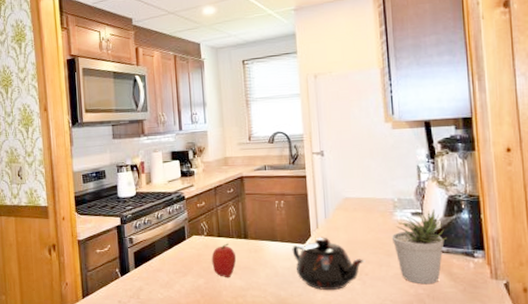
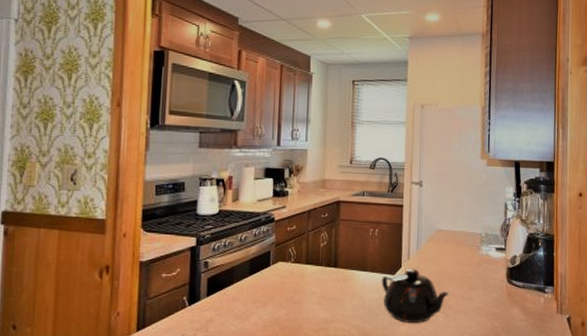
fruit: present [212,243,237,278] -> none [296,271,324,310]
potted plant: present [391,208,447,285] -> none [476,245,524,318]

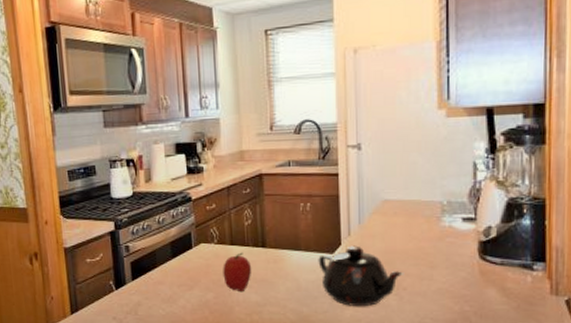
fruit: none [296,271,324,310] -> present [223,252,252,292]

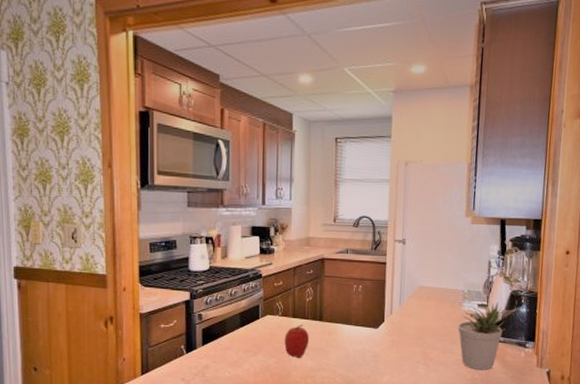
teapot: present [318,245,404,307] -> none [365,322,432,374]
potted plant: none [437,213,502,301] -> present [457,302,505,370]

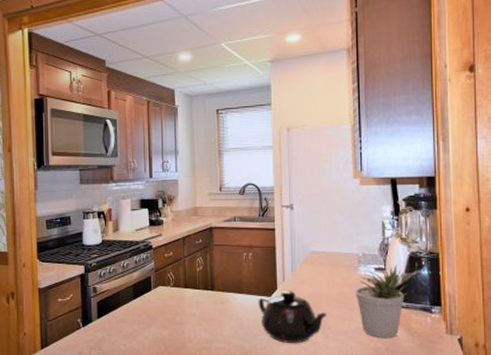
fruit: present [284,324,310,359] -> none [177,294,202,330]
teapot: none [365,322,432,374] -> present [258,290,329,344]

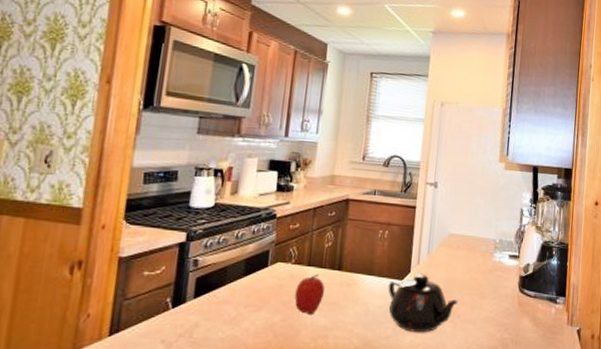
fruit: none [177,294,202,330] -> present [294,274,325,315]
potted plant: present [355,264,407,339] -> none [488,253,536,329]

